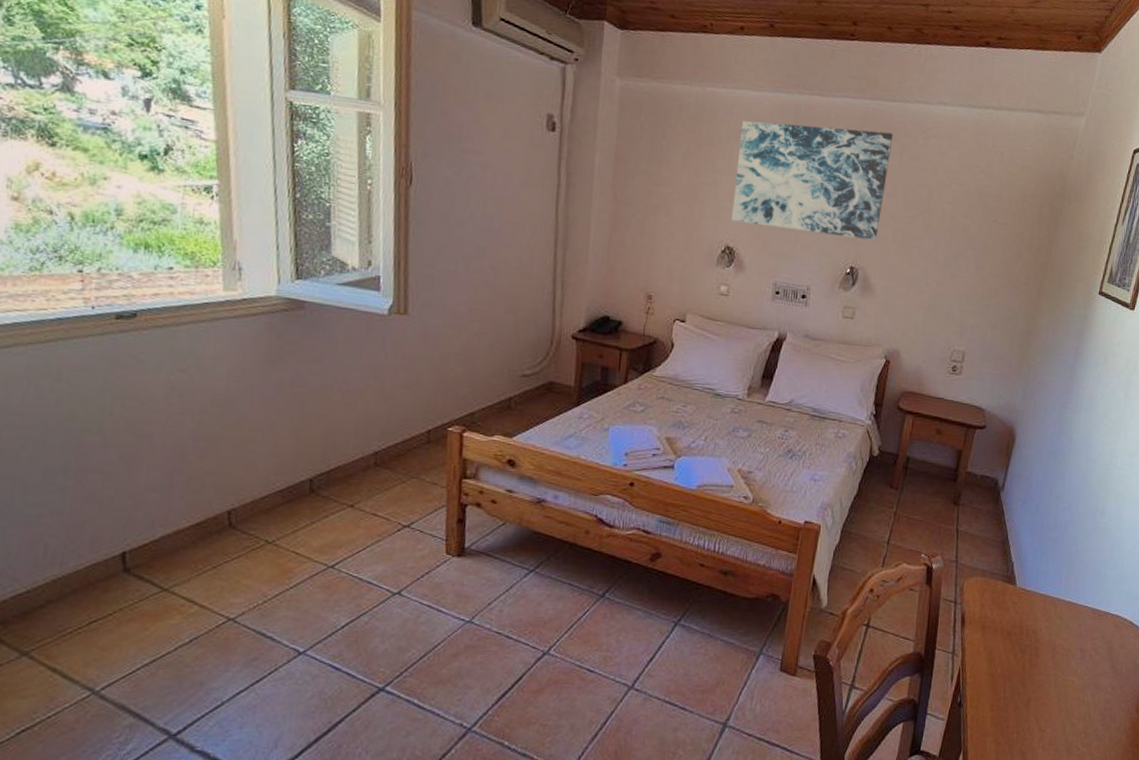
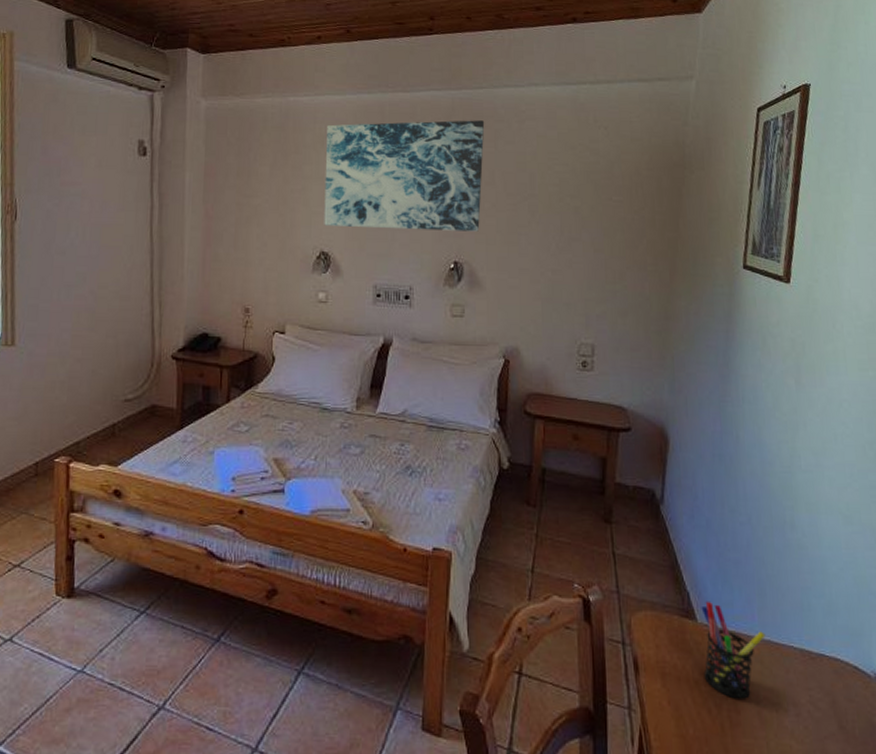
pen holder: none [1015,570,1068,646] -> present [701,601,766,699]

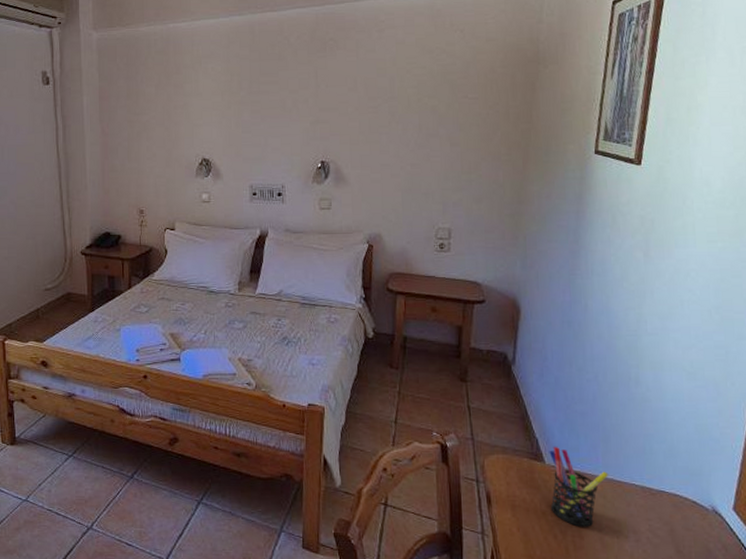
wall art: present [324,120,485,232] -> none [203,32,347,136]

